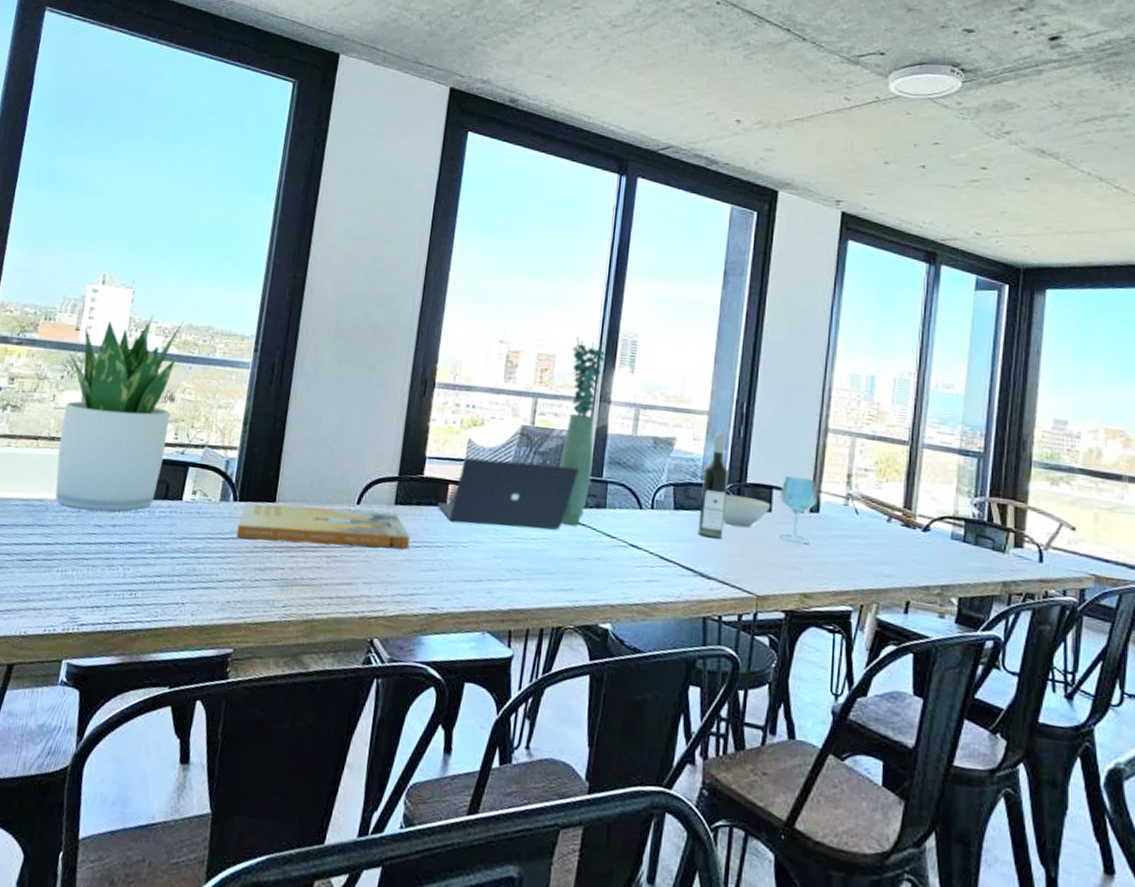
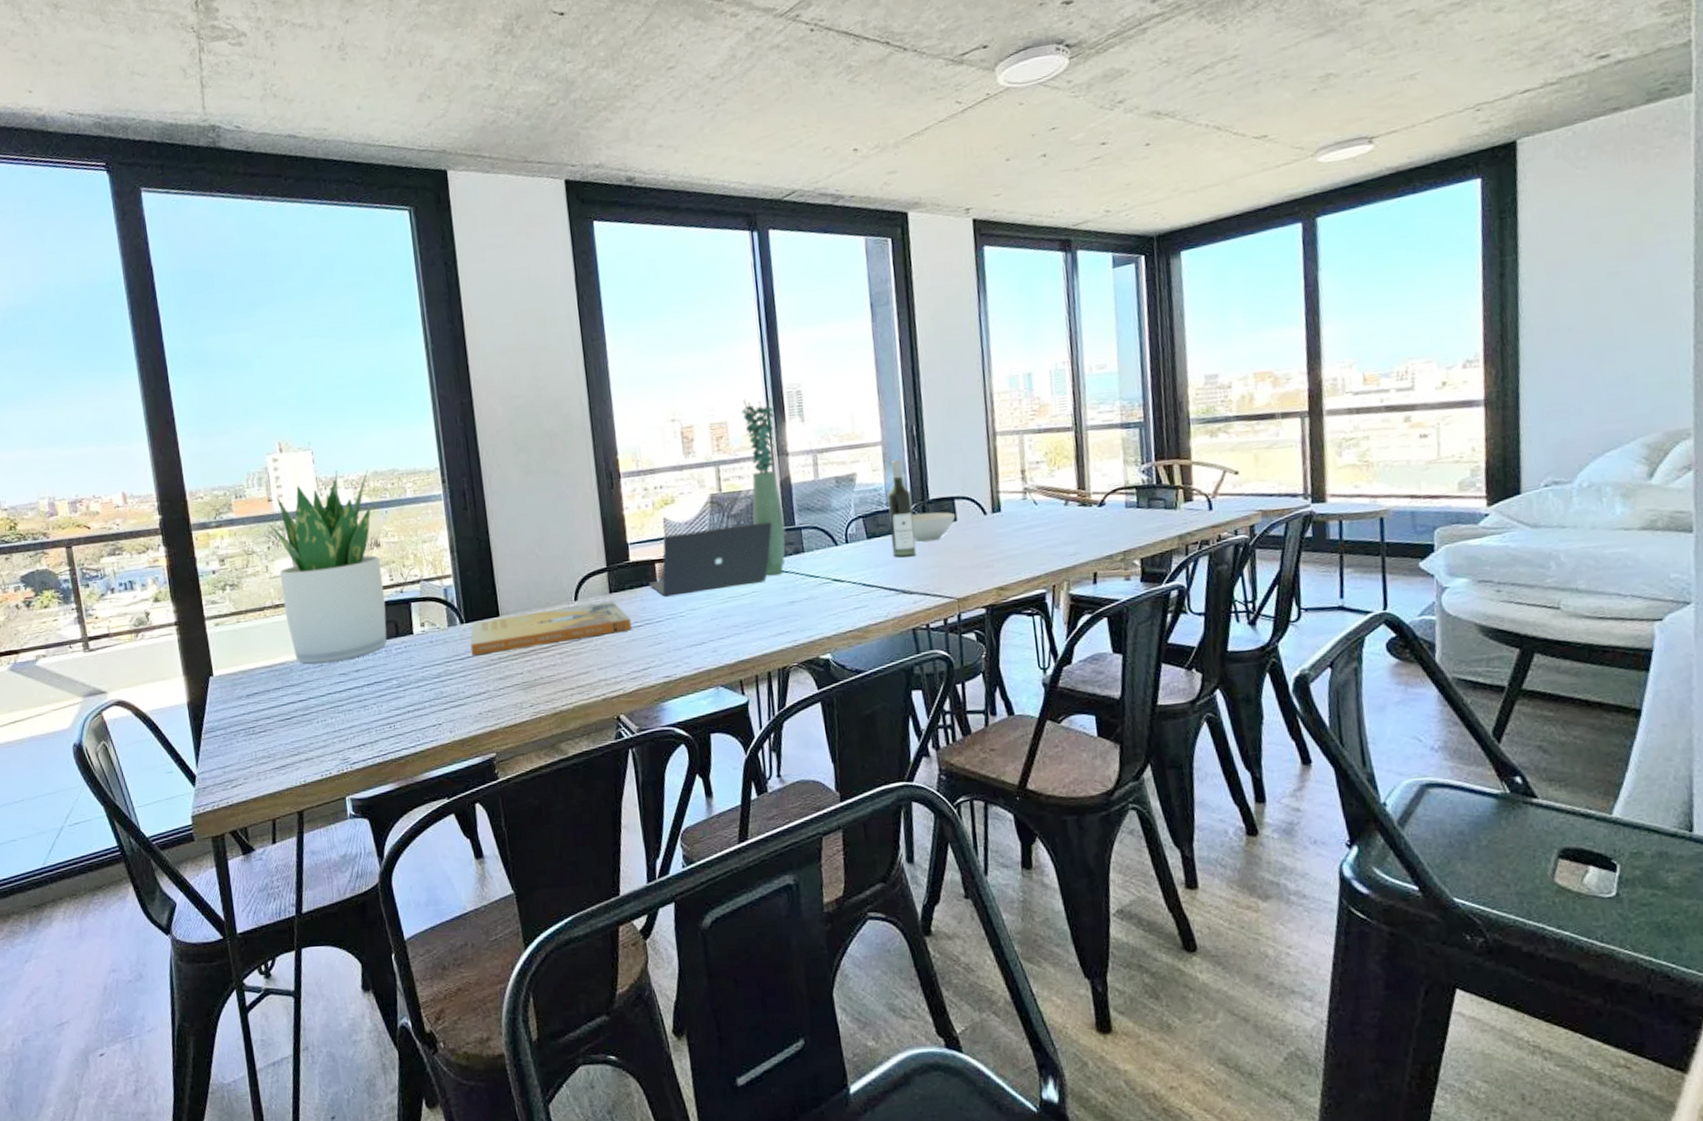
wine glass: present [779,476,817,545] -> none [961,482,997,545]

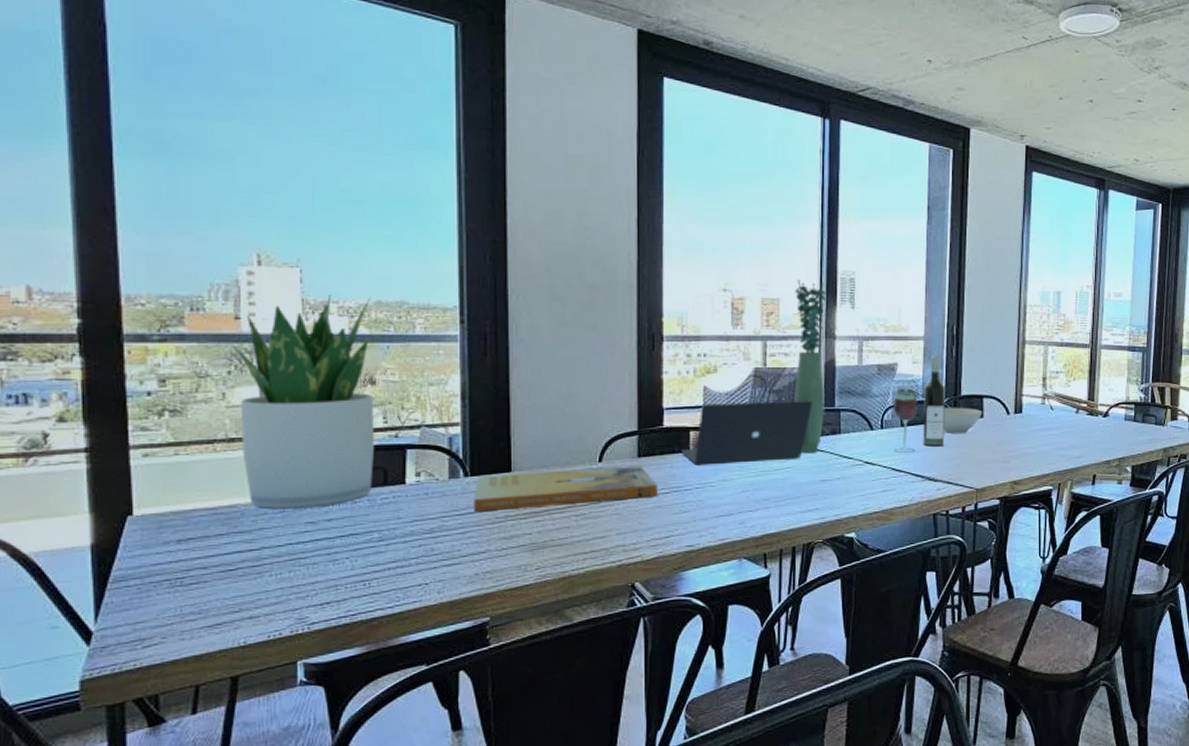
wineglass: none [856,498,885,568] -> present [894,389,919,454]

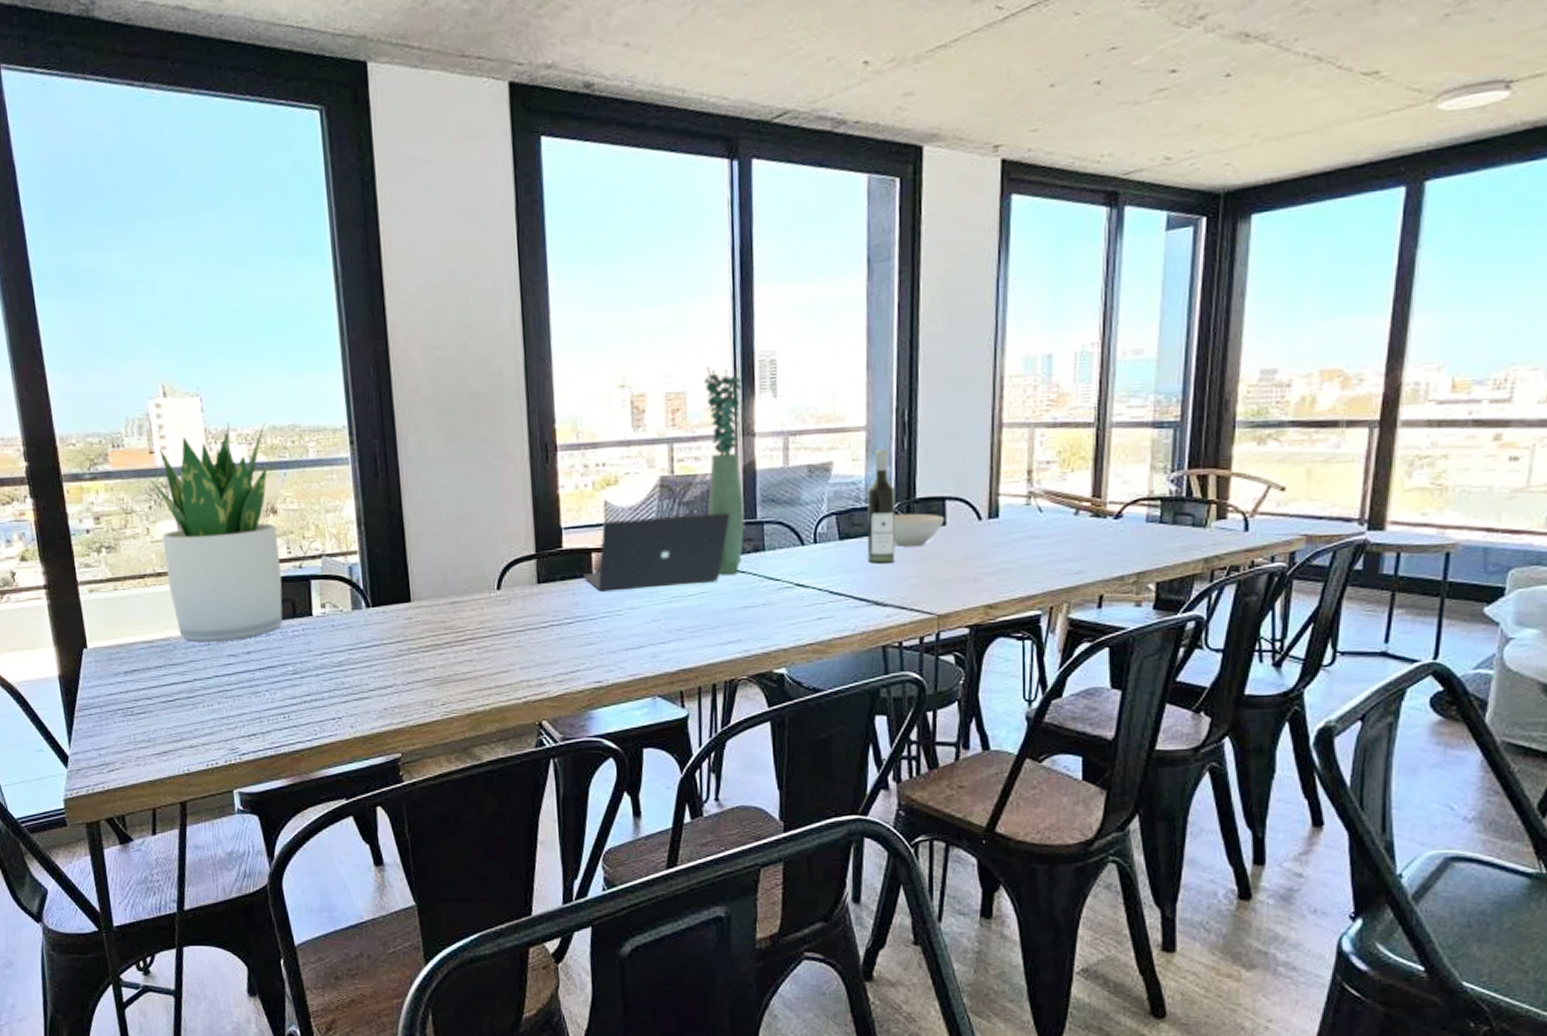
book: present [473,465,657,512] -> none [376,593,560,645]
wineglass: present [894,389,919,454] -> none [829,493,861,573]

